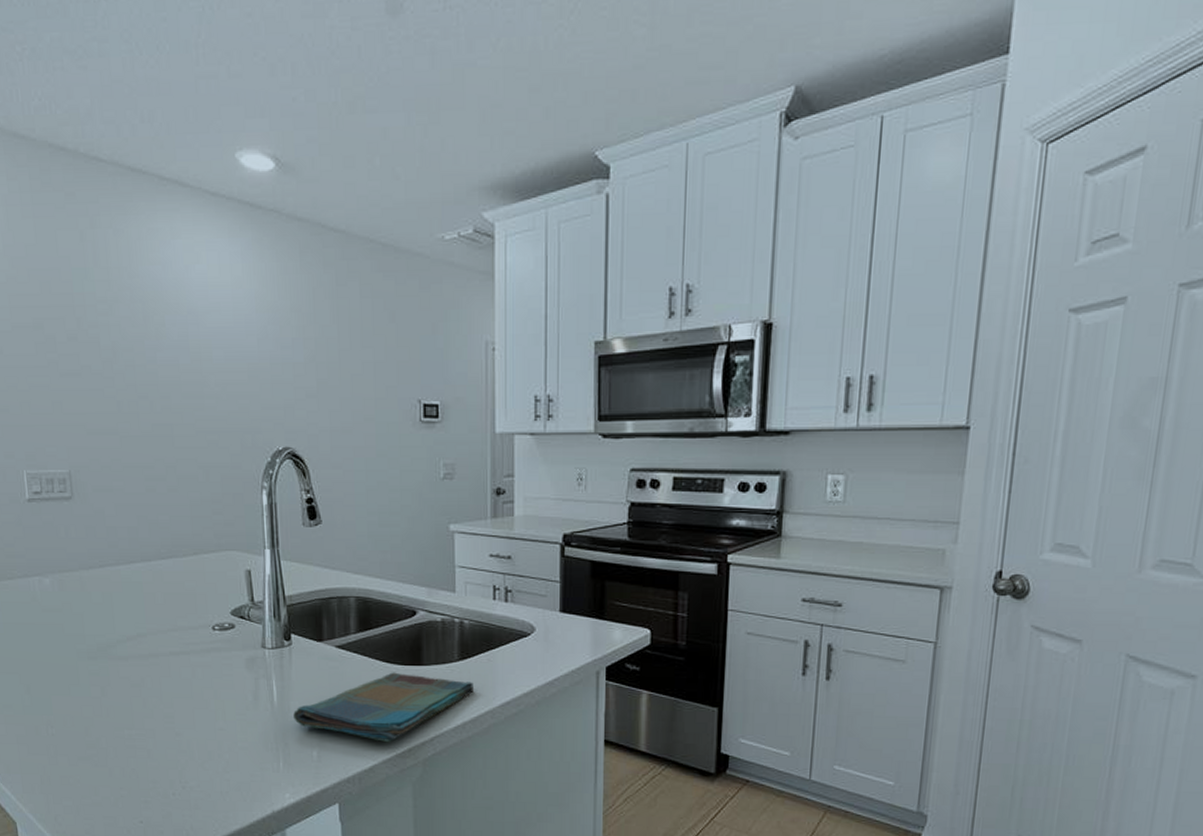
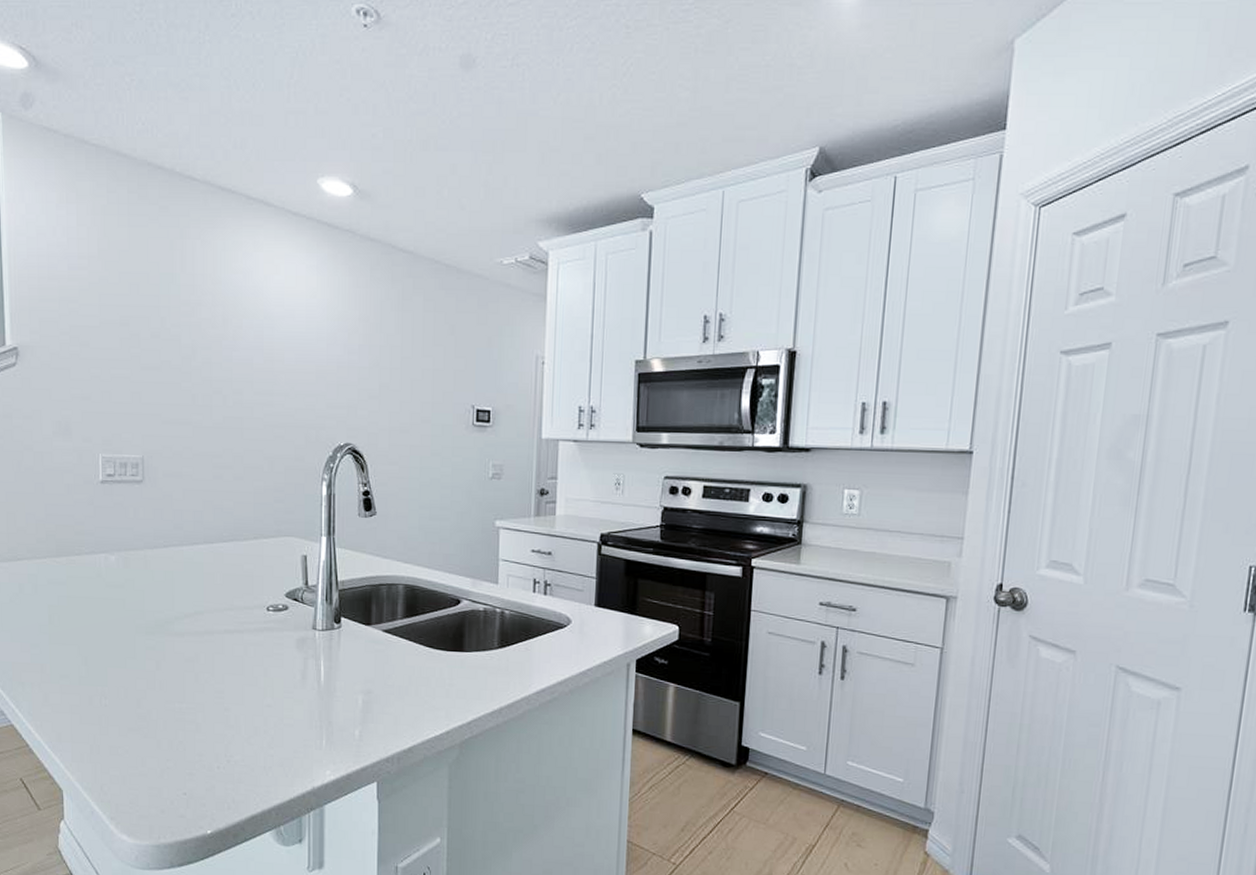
dish towel: present [293,672,473,743] -> none [339,657,511,725]

